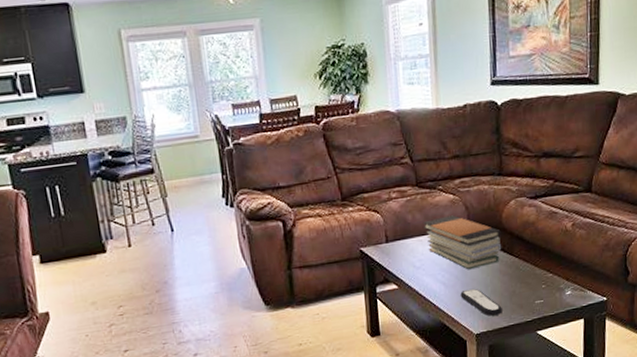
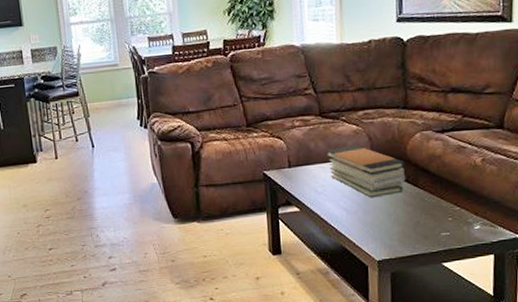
remote control: present [460,288,502,316] -> none [362,216,406,244]

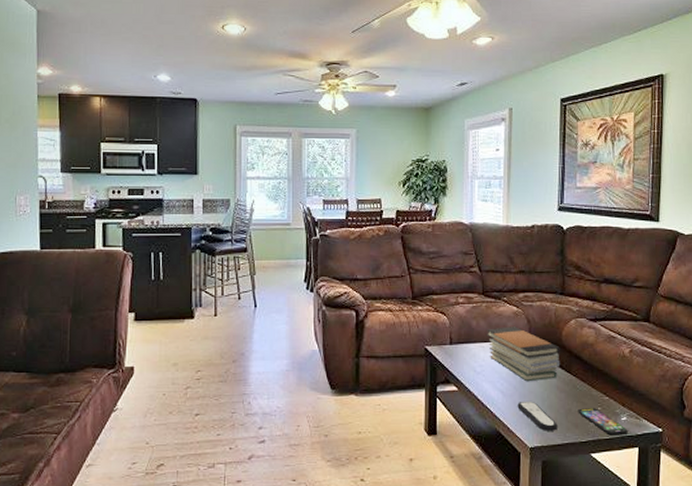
remote control: none [362,216,406,244] -> present [517,401,558,431]
smartphone: none [427,219,482,245] -> present [578,408,628,436]

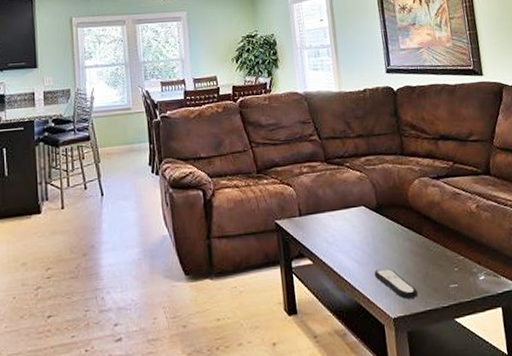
book stack: present [486,327,560,382] -> none [333,192,411,248]
smartphone: present [578,408,628,436] -> none [435,269,489,298]

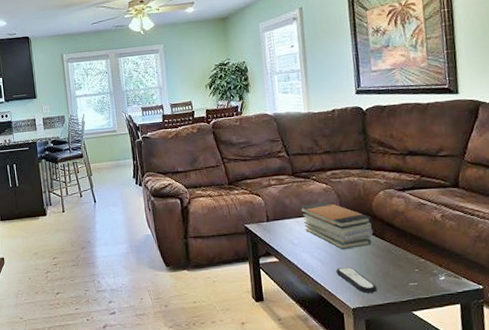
book stack: none [333,192,411,248] -> present [299,201,374,250]

